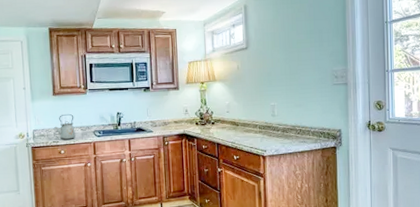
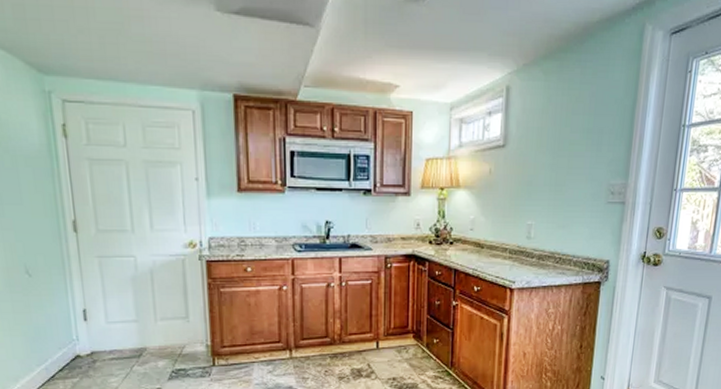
kettle: present [54,113,76,141] -> none [238,218,268,255]

